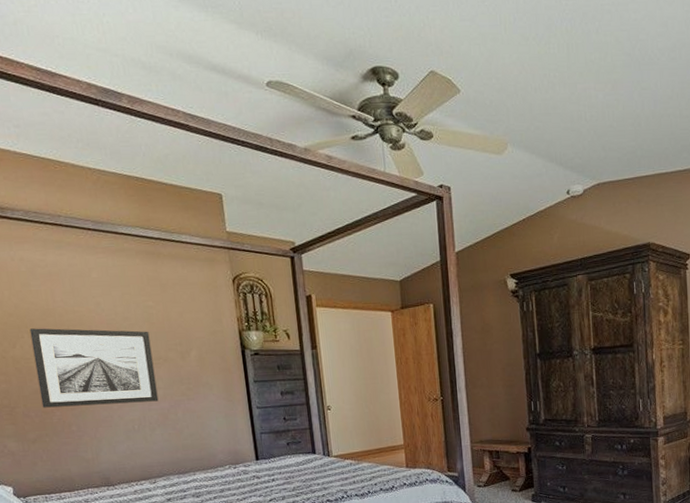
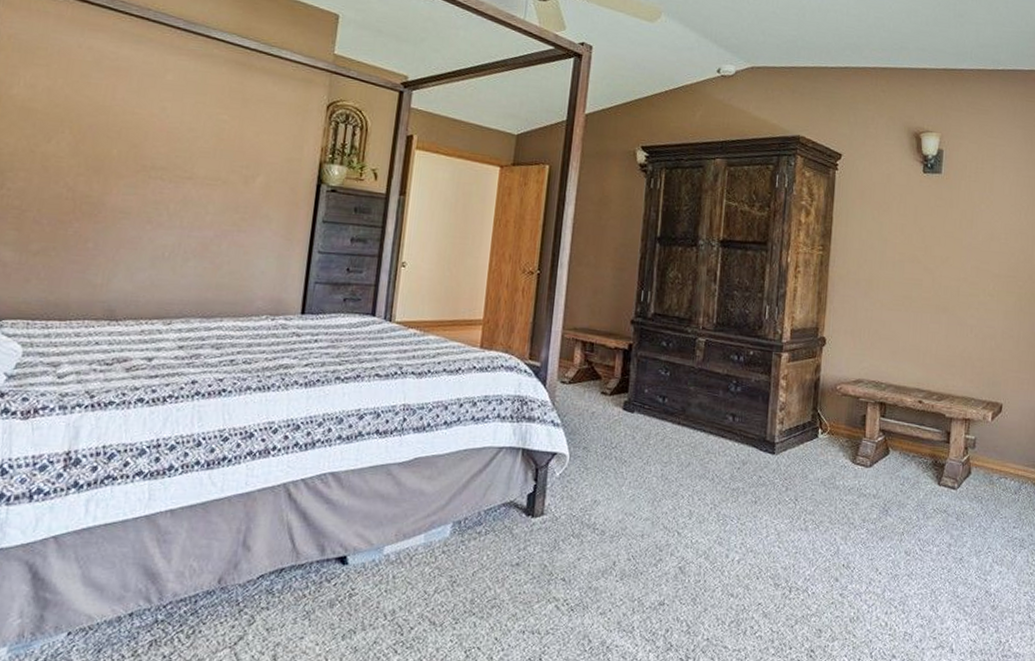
wall art: present [29,328,159,408] -> none [59,124,214,228]

